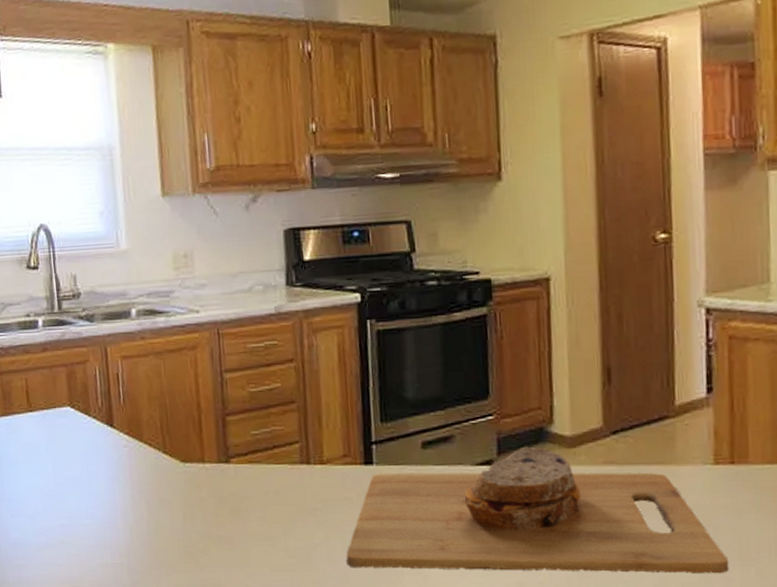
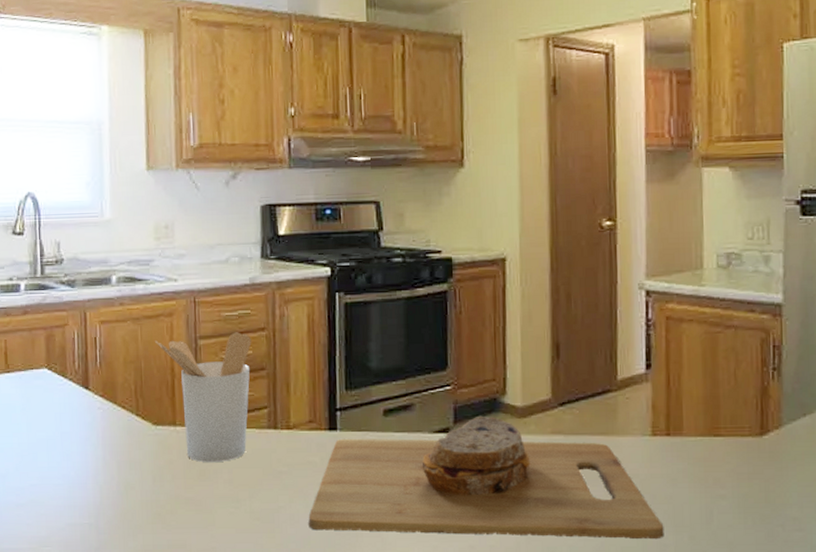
utensil holder: none [179,364,280,499] -> present [155,332,252,462]

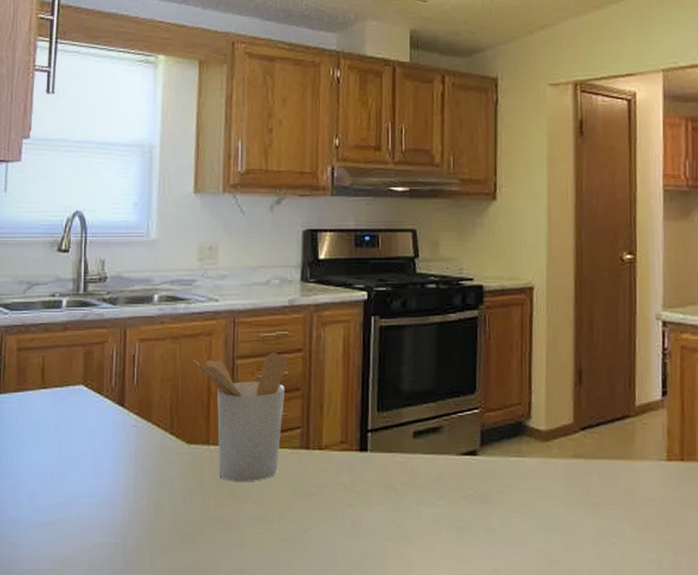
cutting board: present [308,415,664,540] -> none [336,439,678,563]

